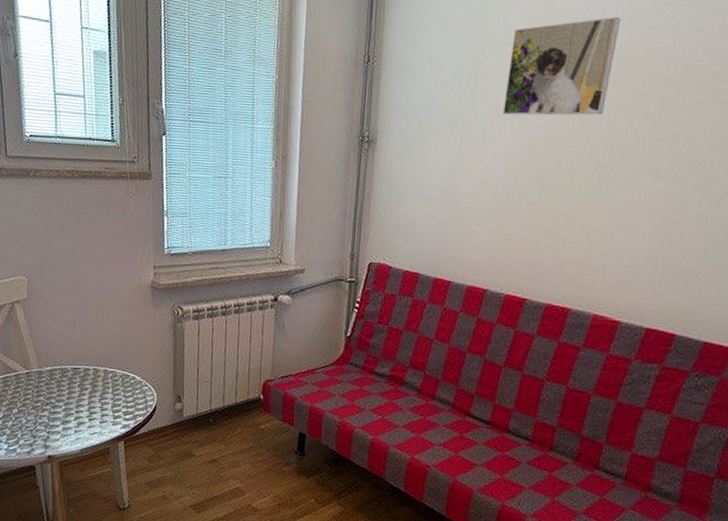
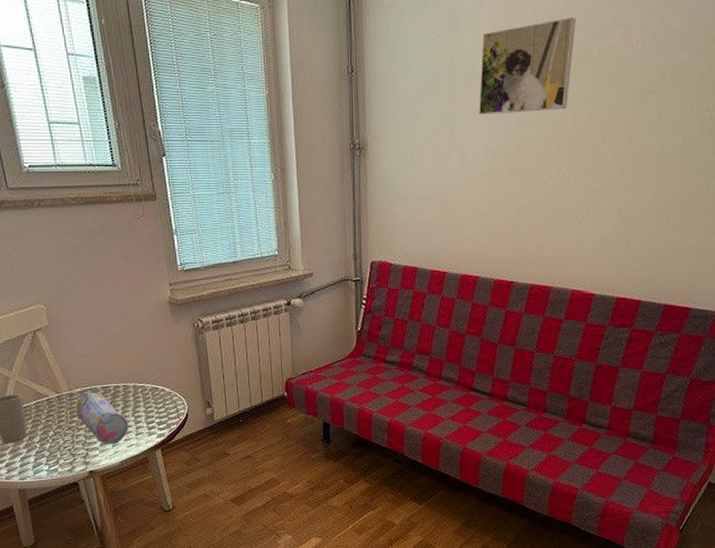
pencil case: none [42,372,94,430] -> present [75,392,129,444]

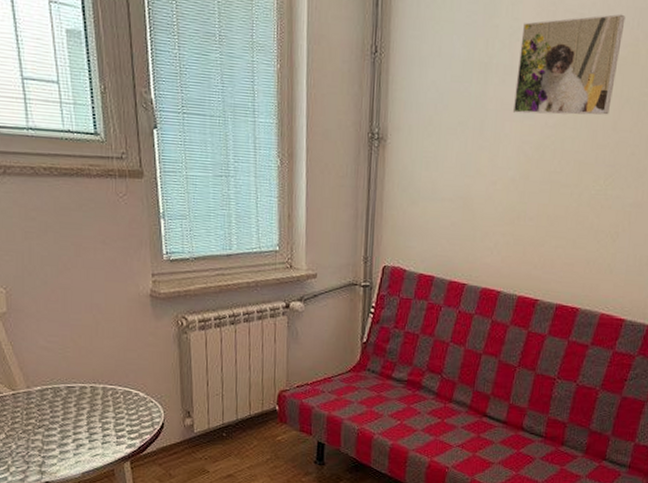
pencil case: present [75,392,129,444] -> none [33,392,94,453]

